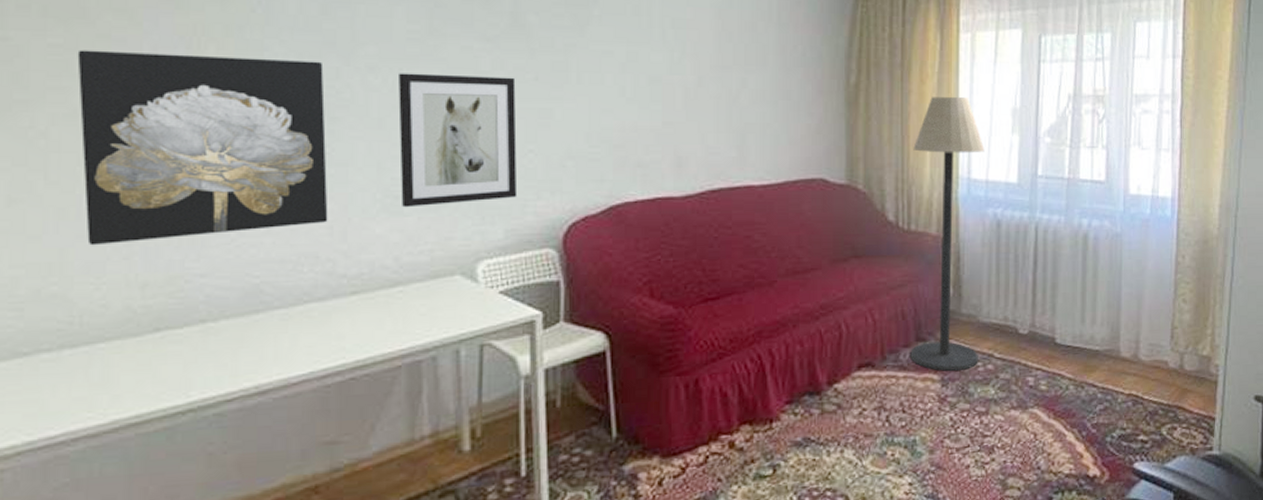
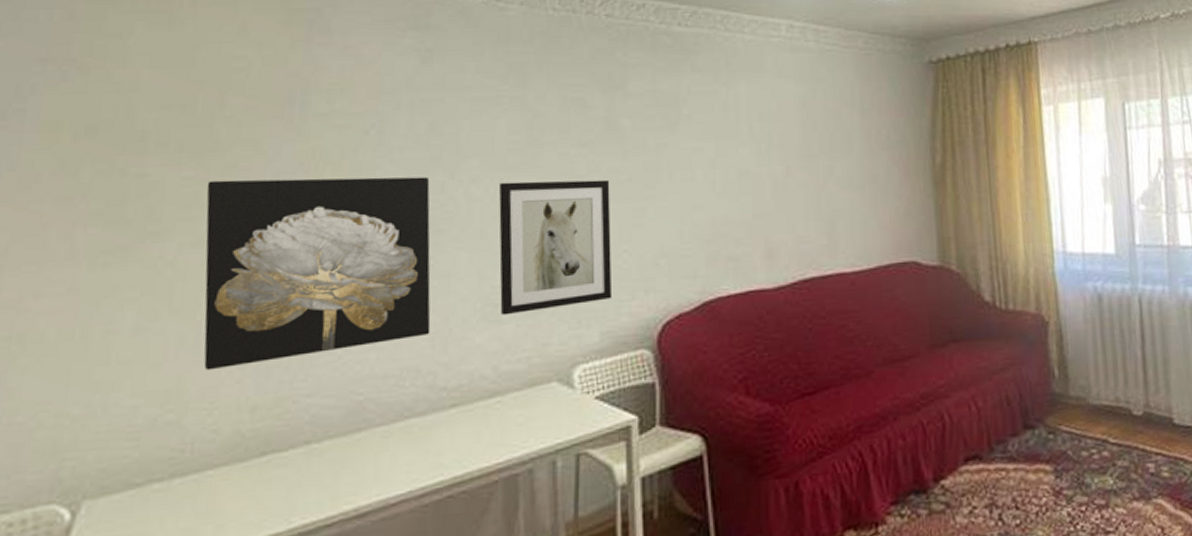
floor lamp: present [910,96,985,371] -> none [1004,169,1093,461]

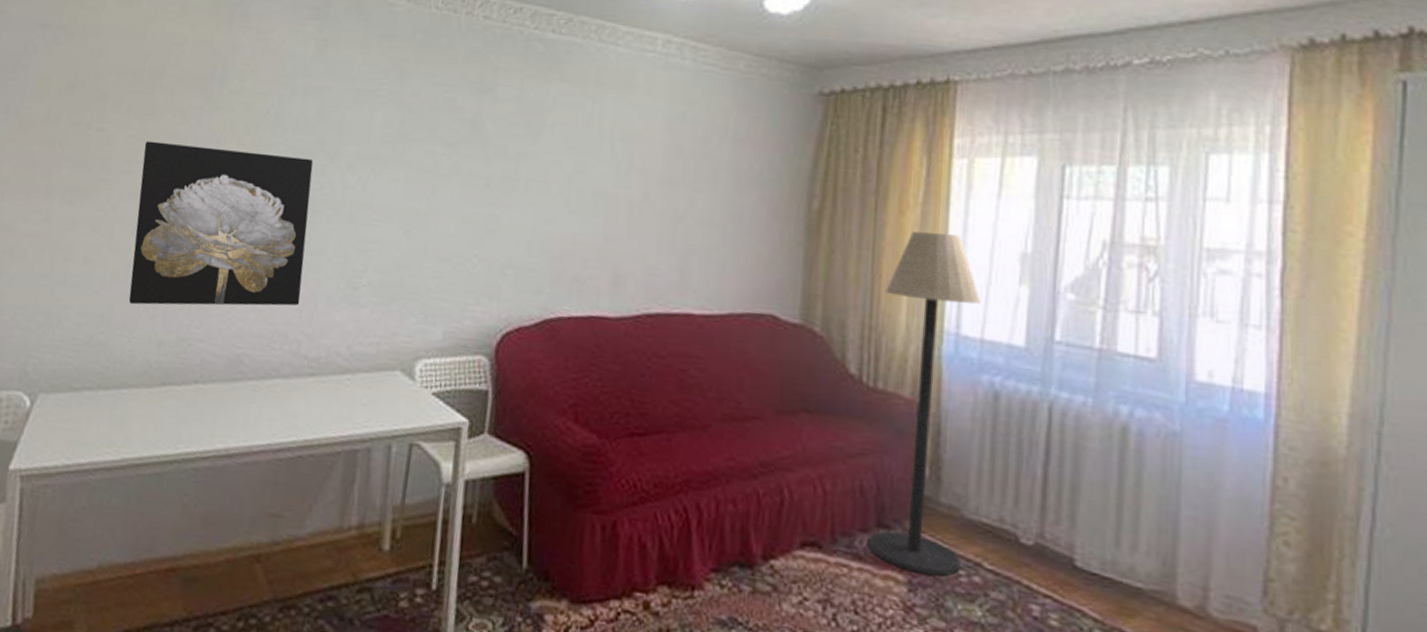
wall art: present [499,179,613,316] -> none [359,172,469,301]
floor lamp: none [1004,169,1093,461] -> present [868,231,980,577]

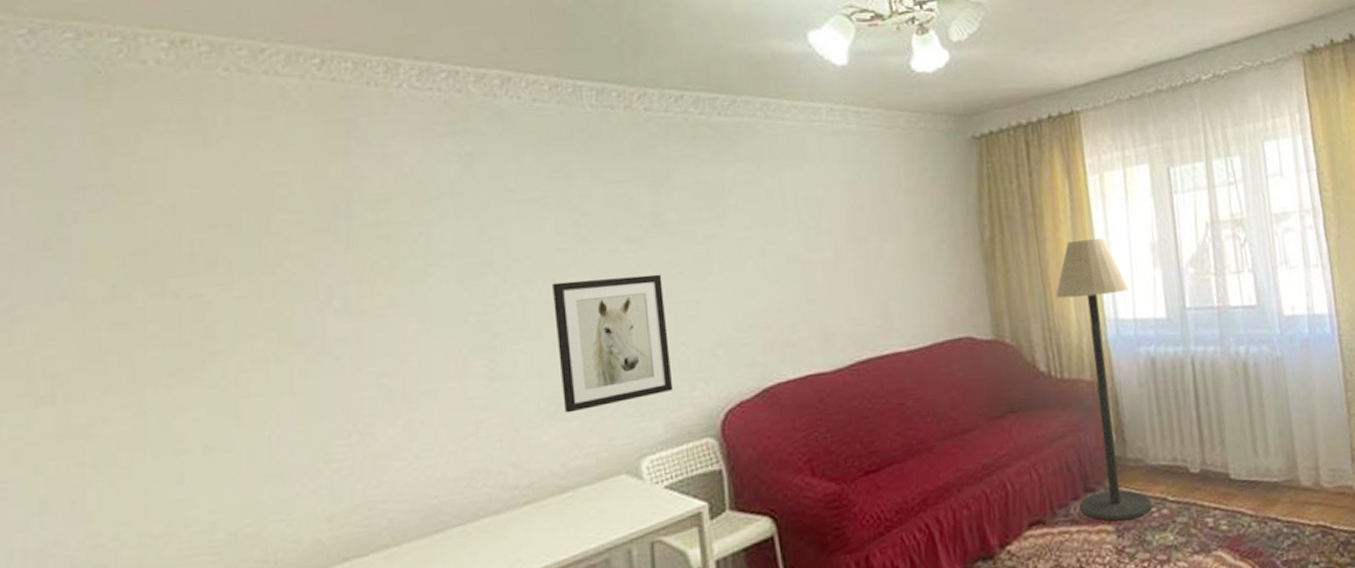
wall art: present [128,141,314,306] -> none [261,281,497,484]
wall art: none [359,172,469,301] -> present [552,274,674,414]

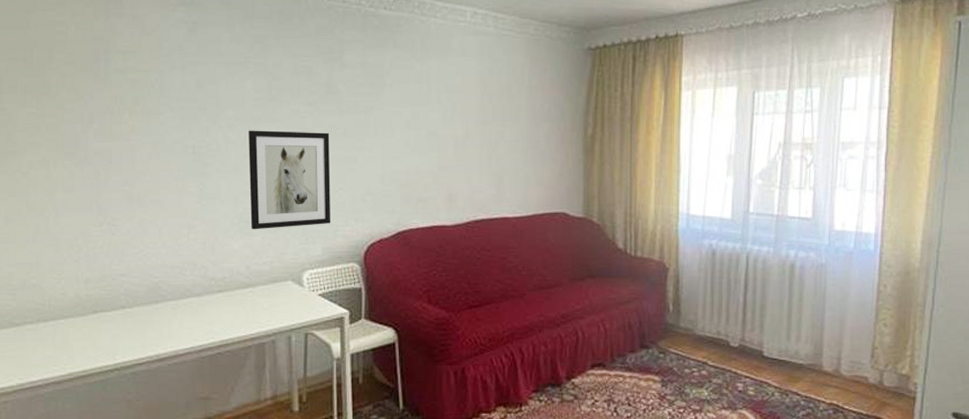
floor lamp: present [1056,238,1152,521] -> none [635,145,702,374]

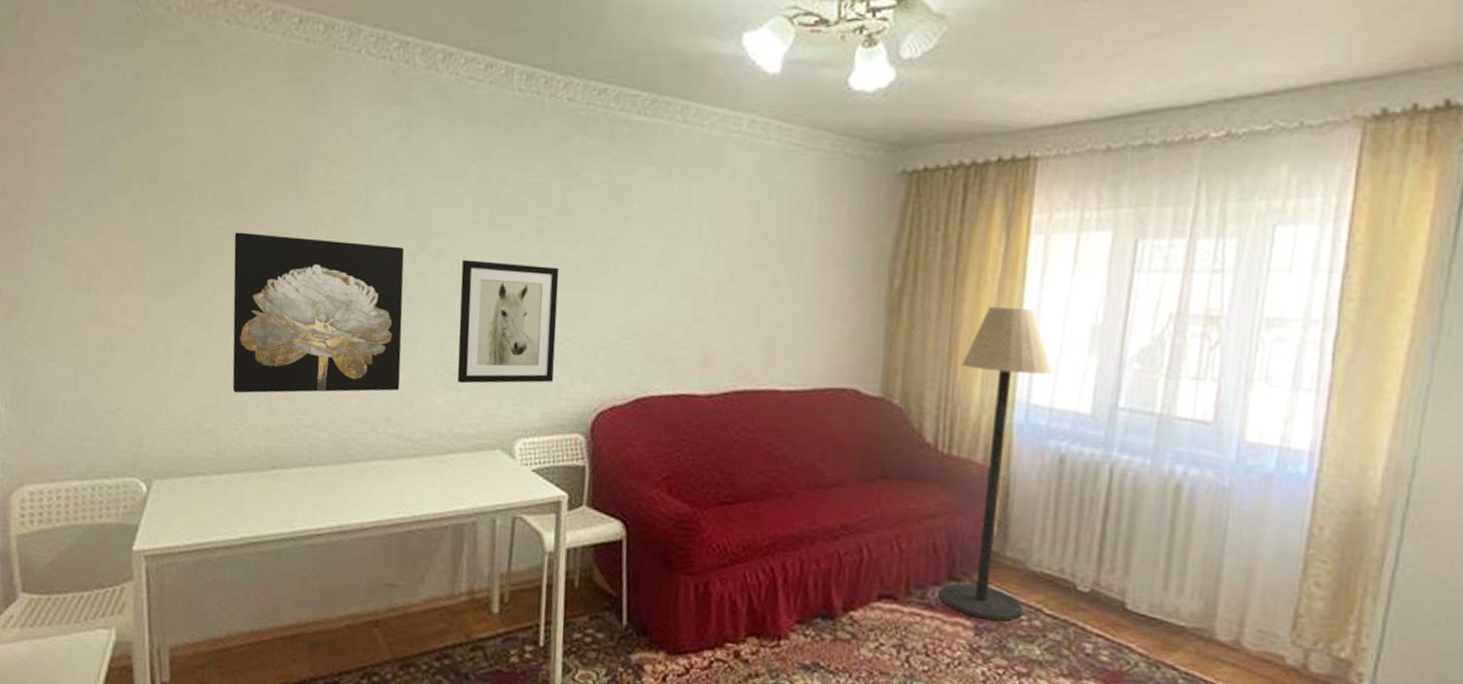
wall art: none [45,116,202,252] -> present [232,232,405,394]
floor lamp: none [635,145,702,374] -> present [939,307,1051,622]

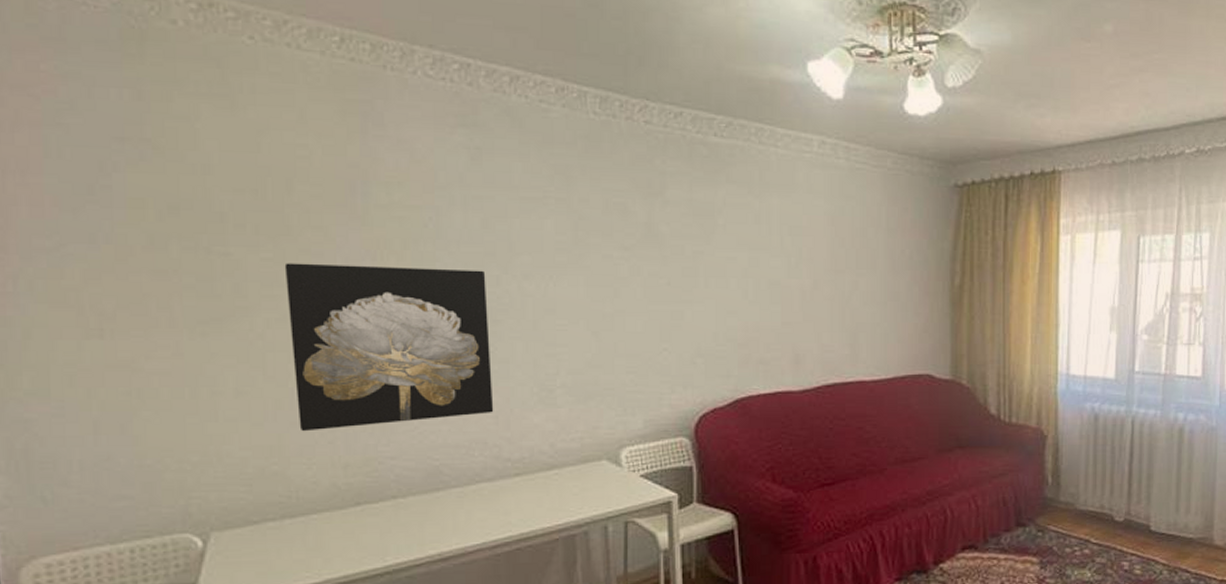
wall art: present [457,259,560,384] -> none [550,280,654,400]
floor lamp: present [939,307,1051,622] -> none [1011,296,1083,554]

